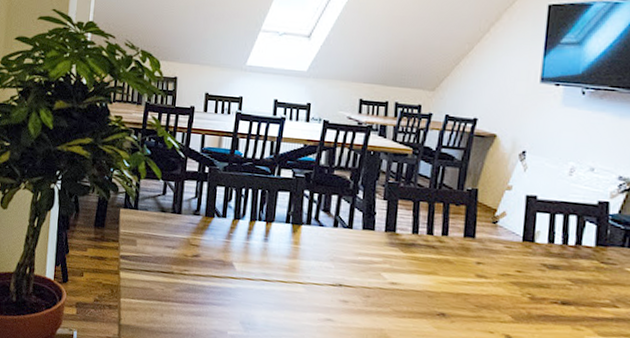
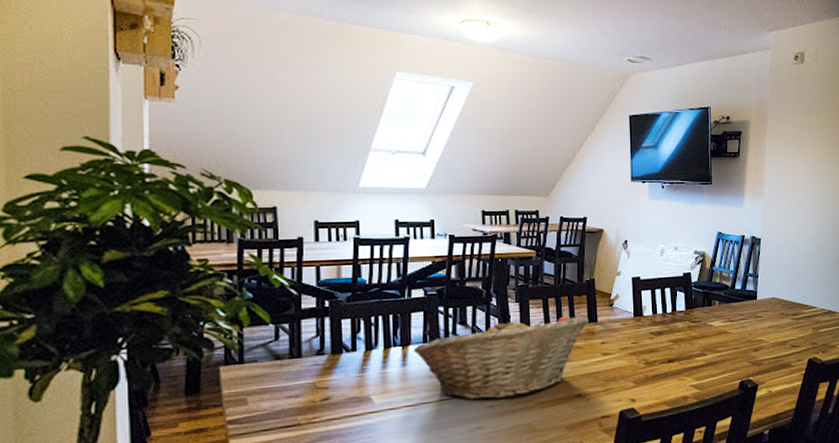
fruit basket: none [275,211,466,300] -> present [413,316,589,400]

